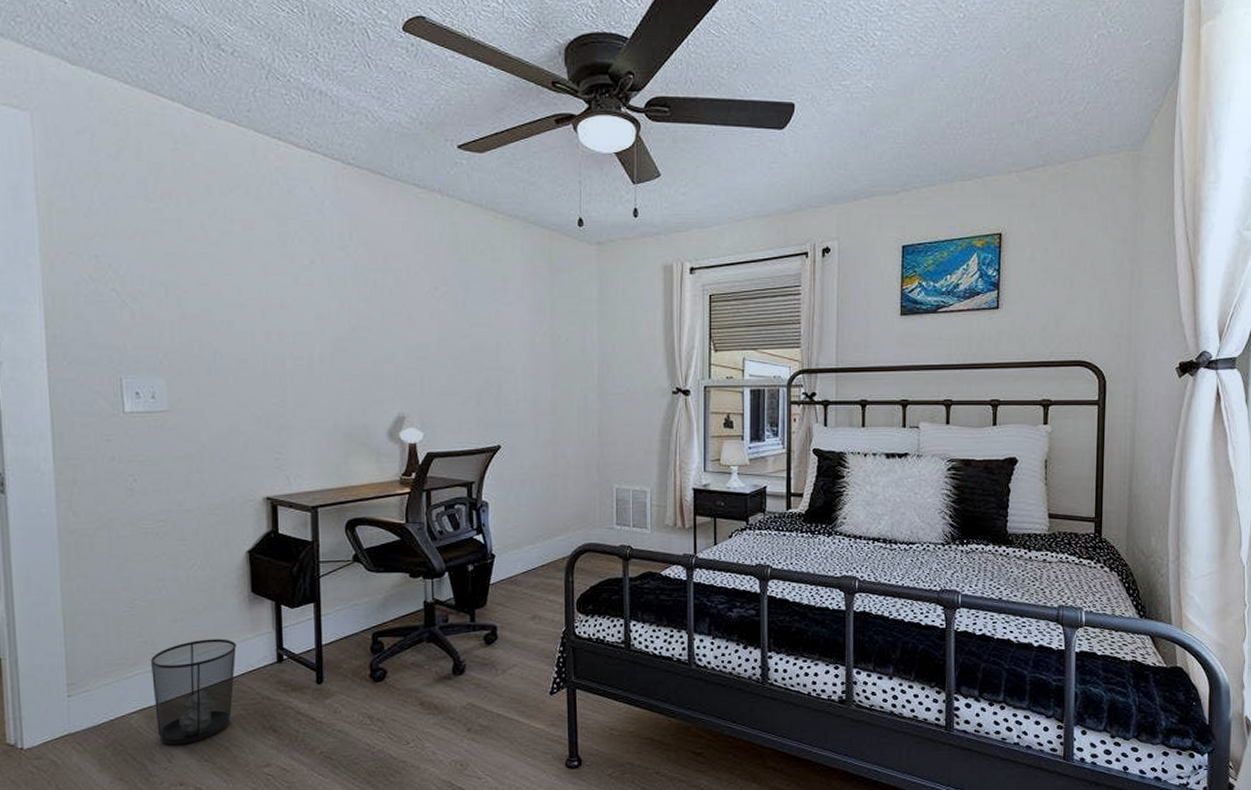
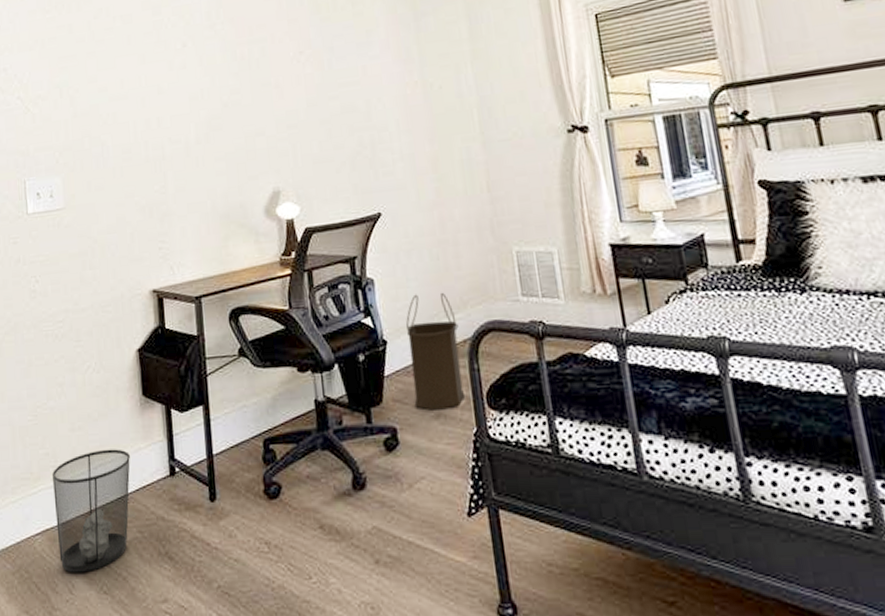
basket: none [514,517,560,613] -> present [406,292,465,411]

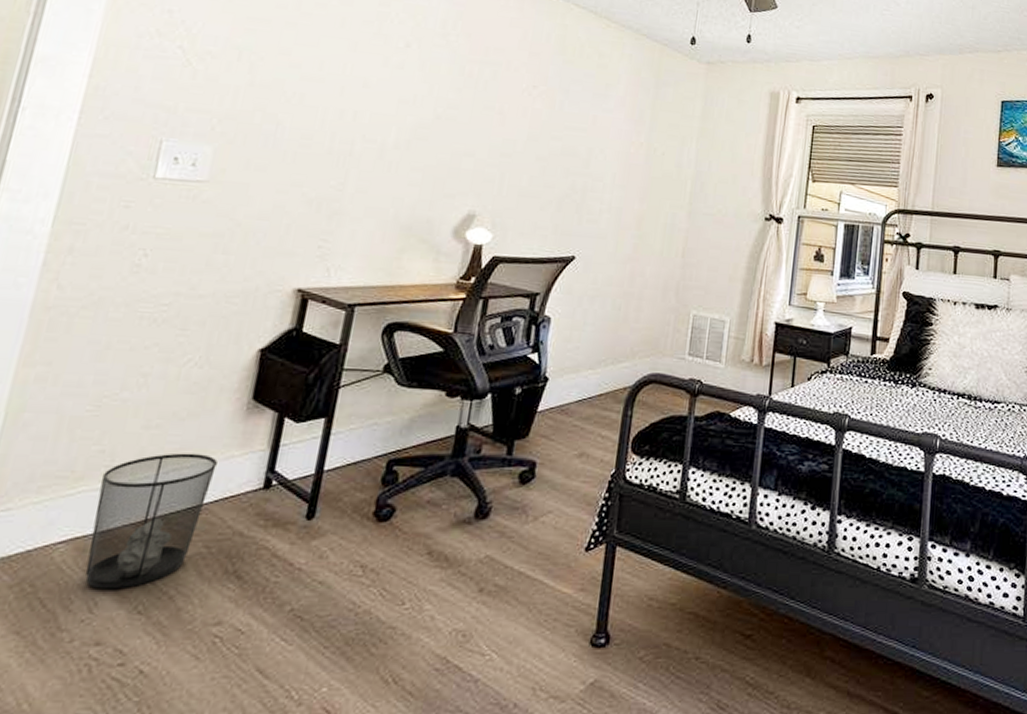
basket: present [406,292,465,411] -> none [560,338,623,450]

